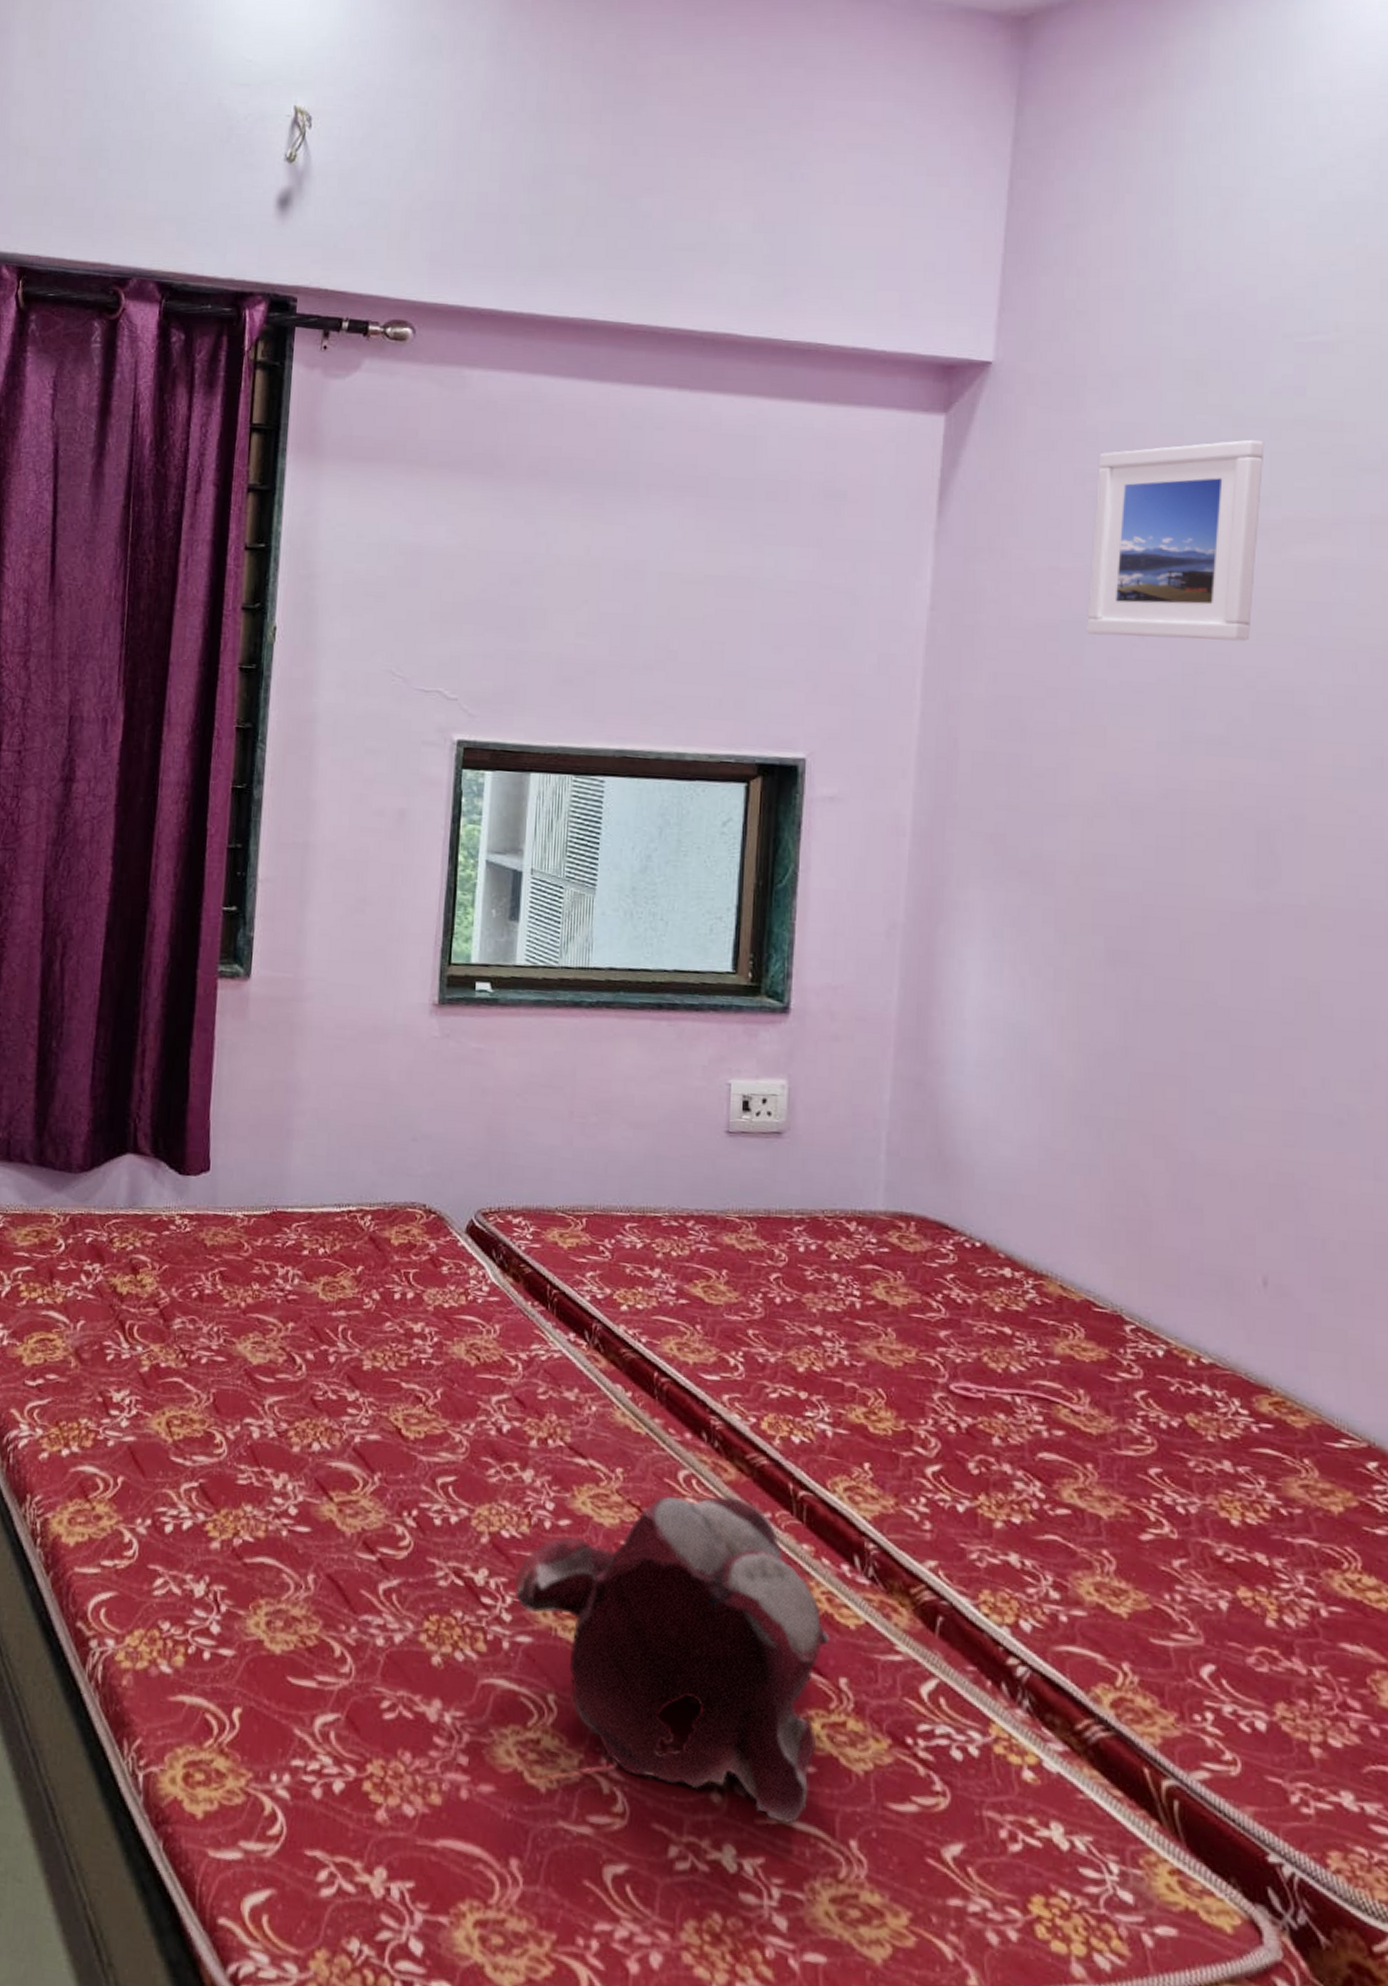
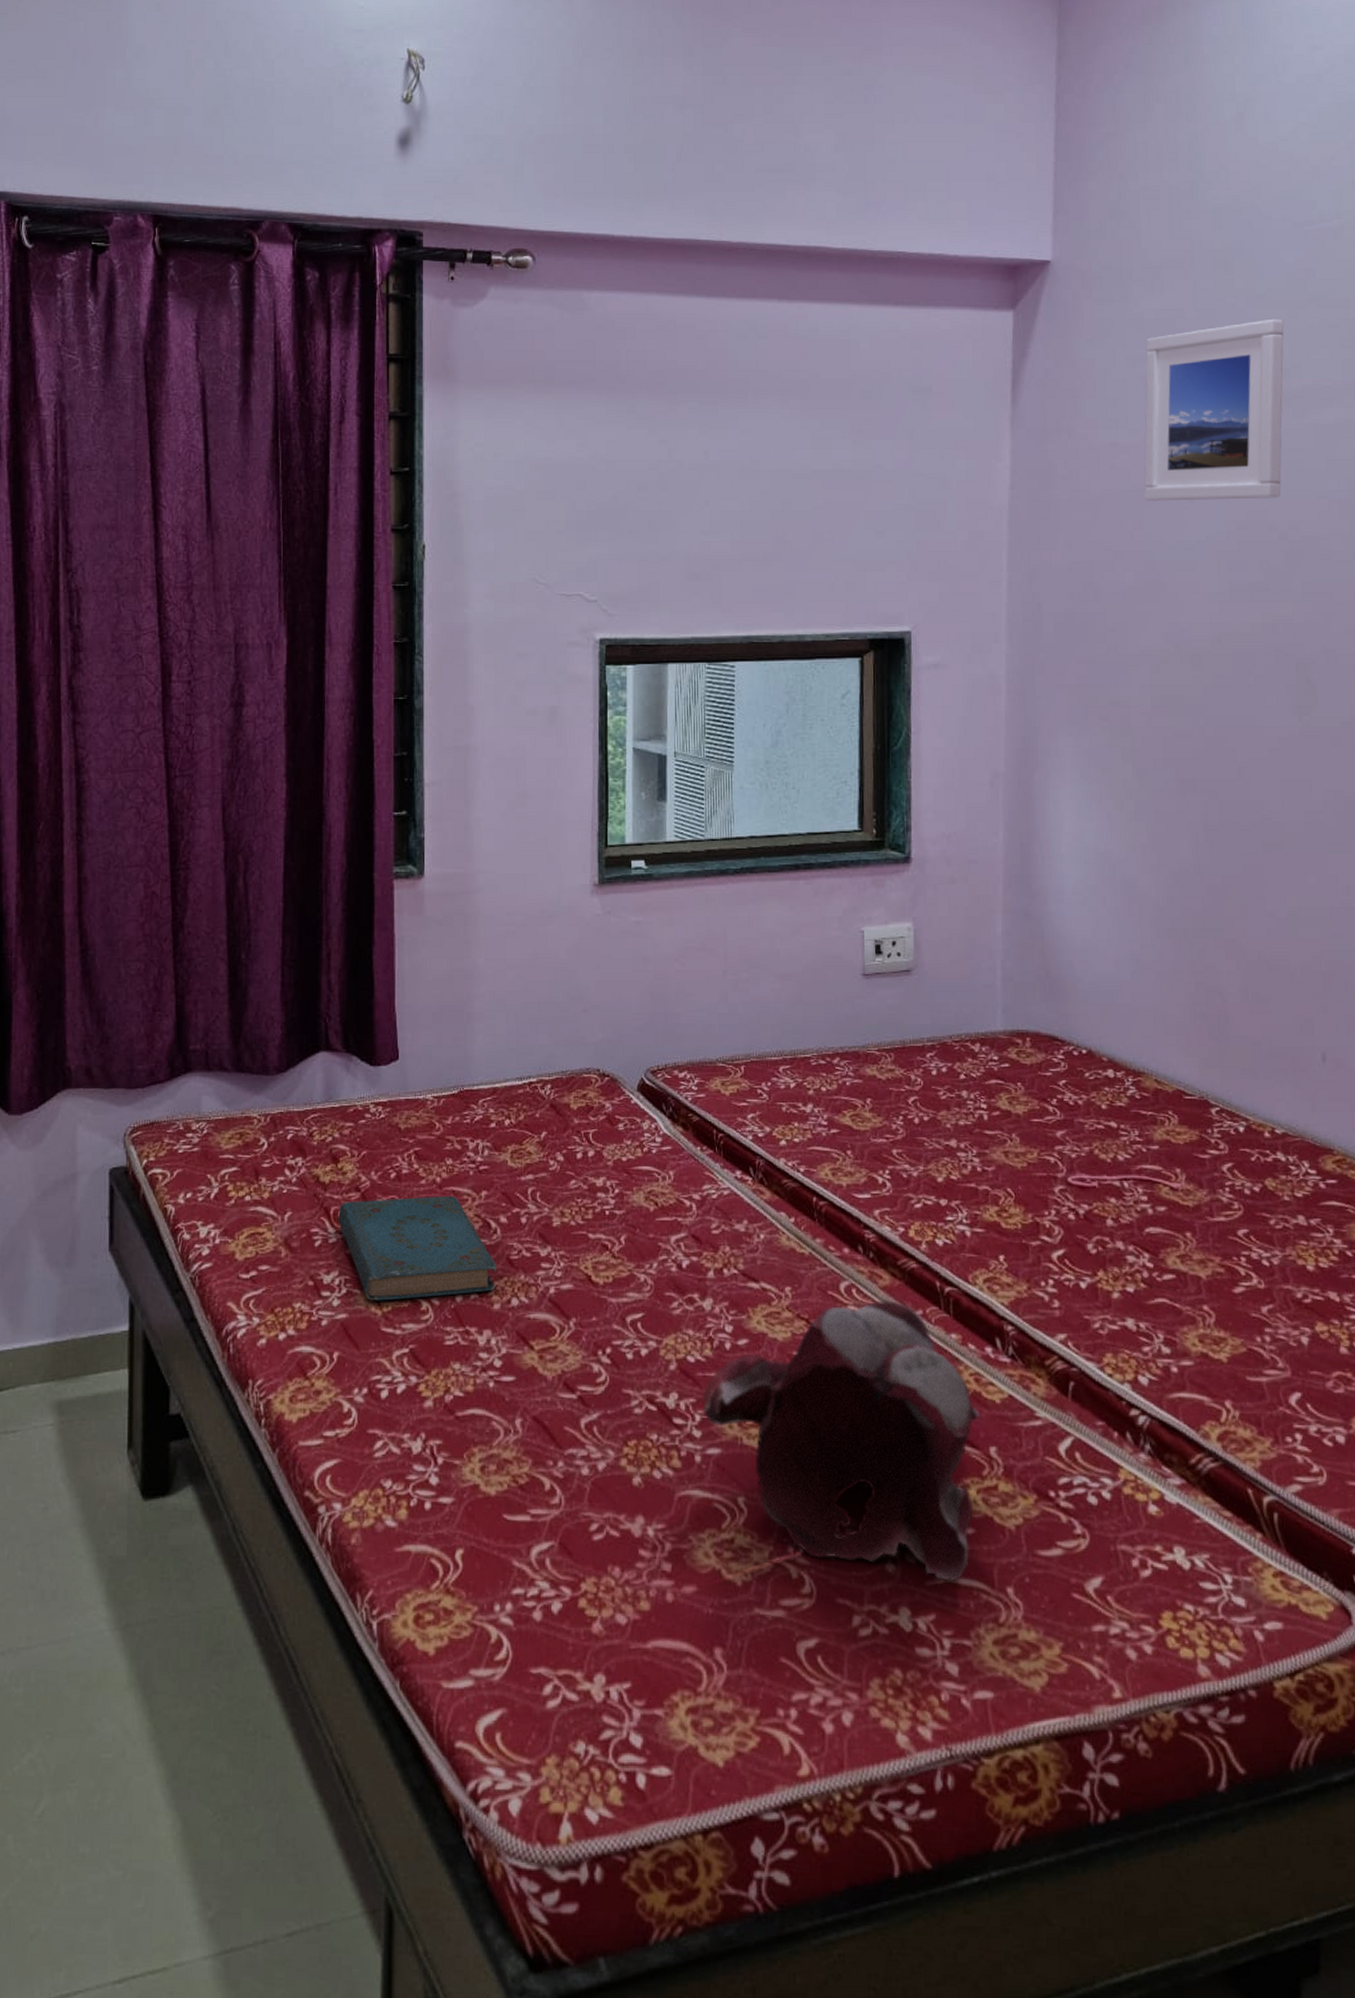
book: none [132,1316,300,1432] -> present [337,1196,497,1301]

